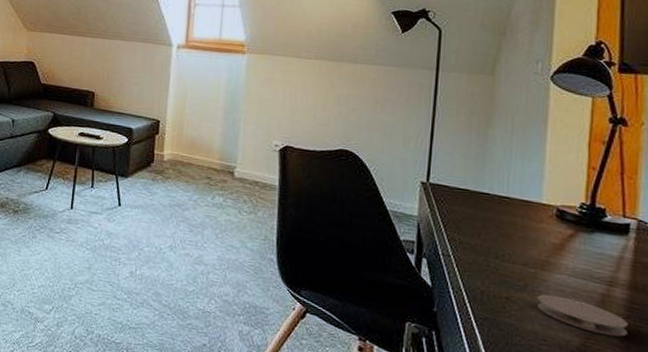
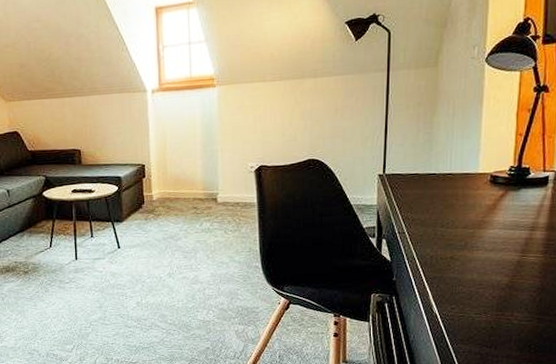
coaster: present [538,293,628,337] -> none [476,246,545,270]

